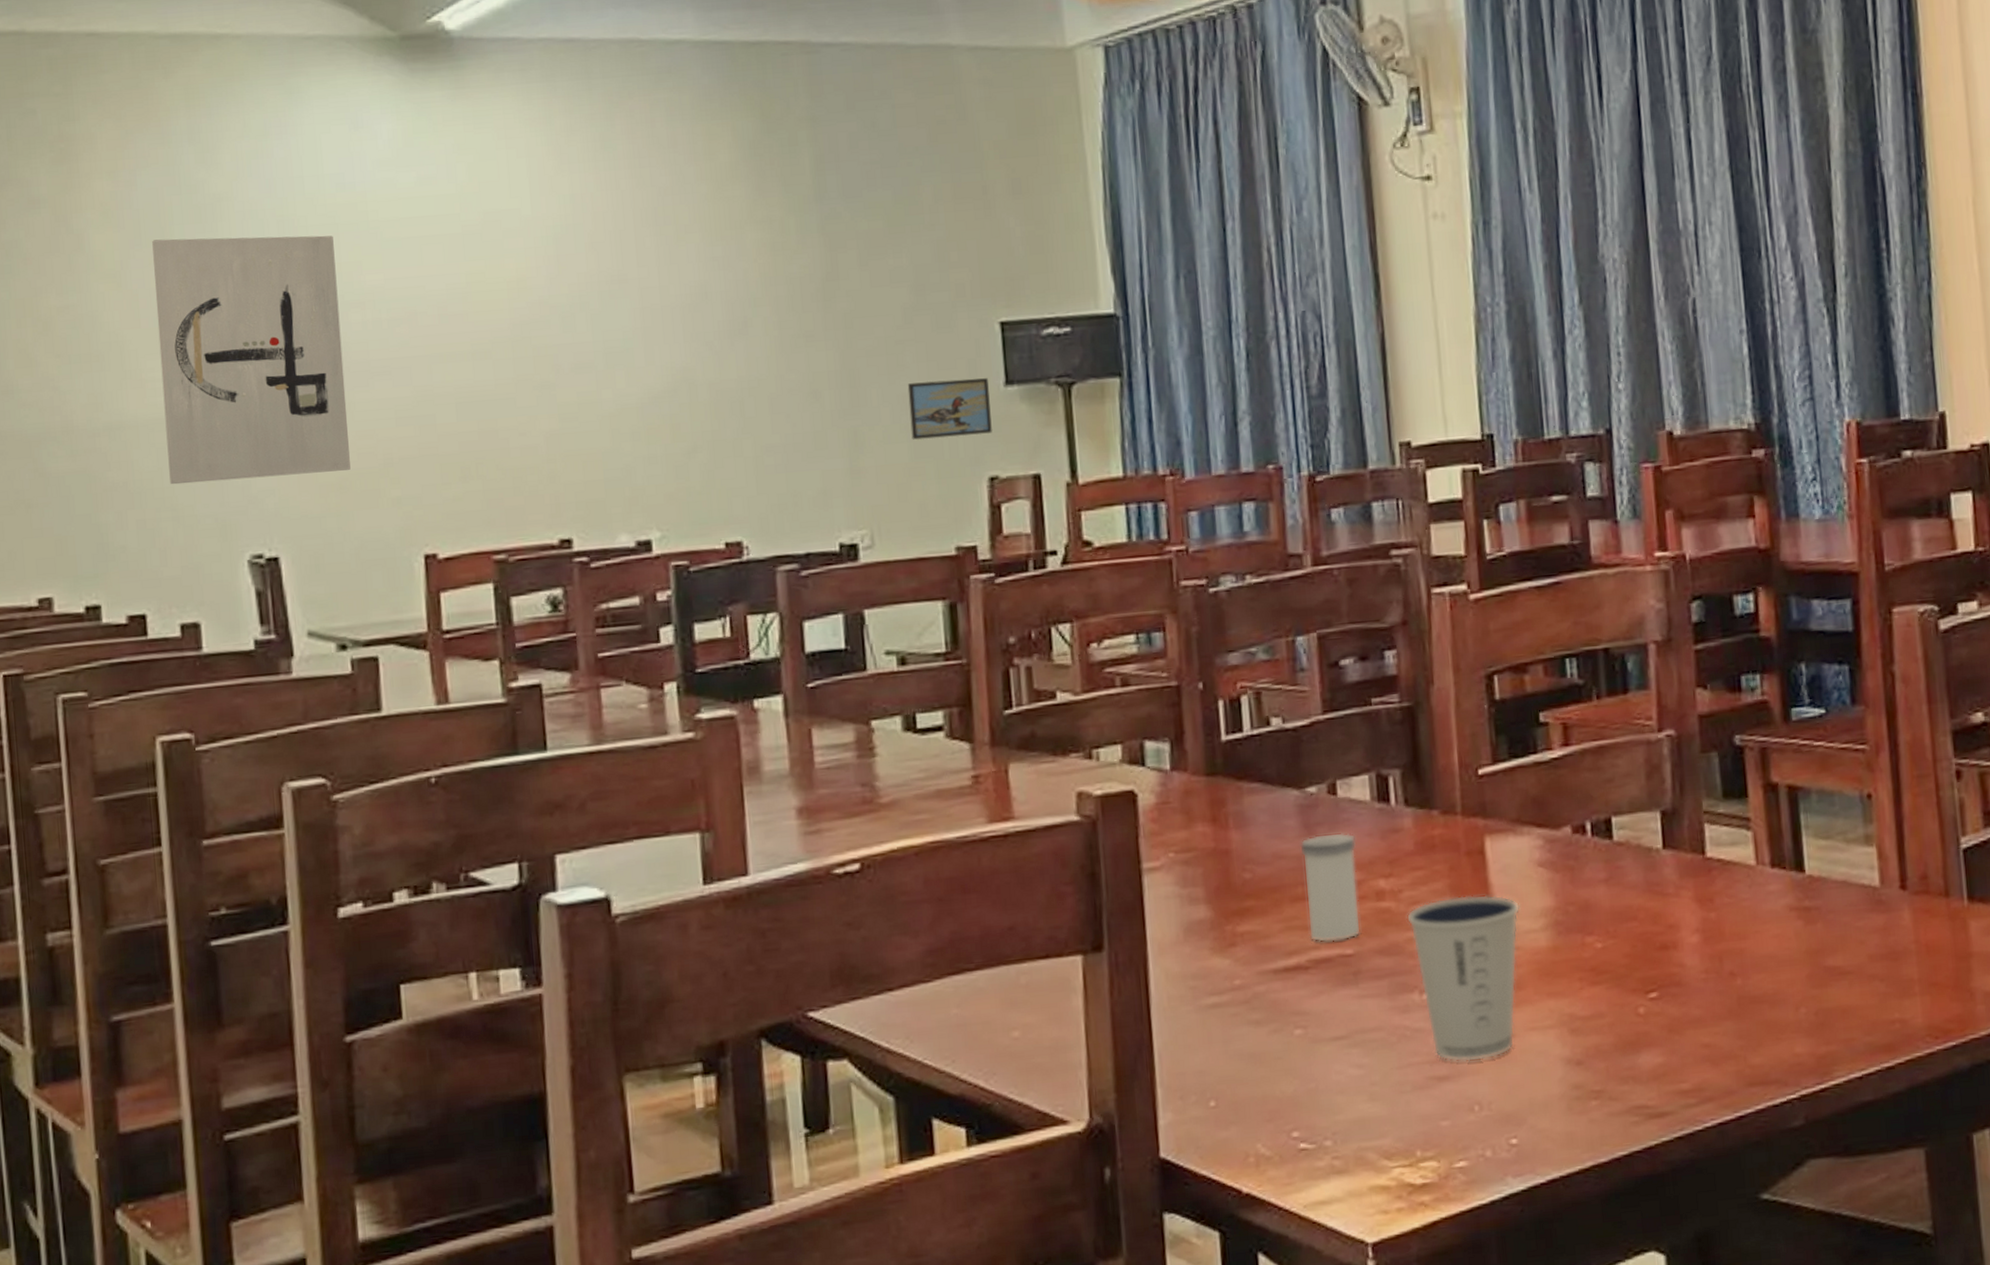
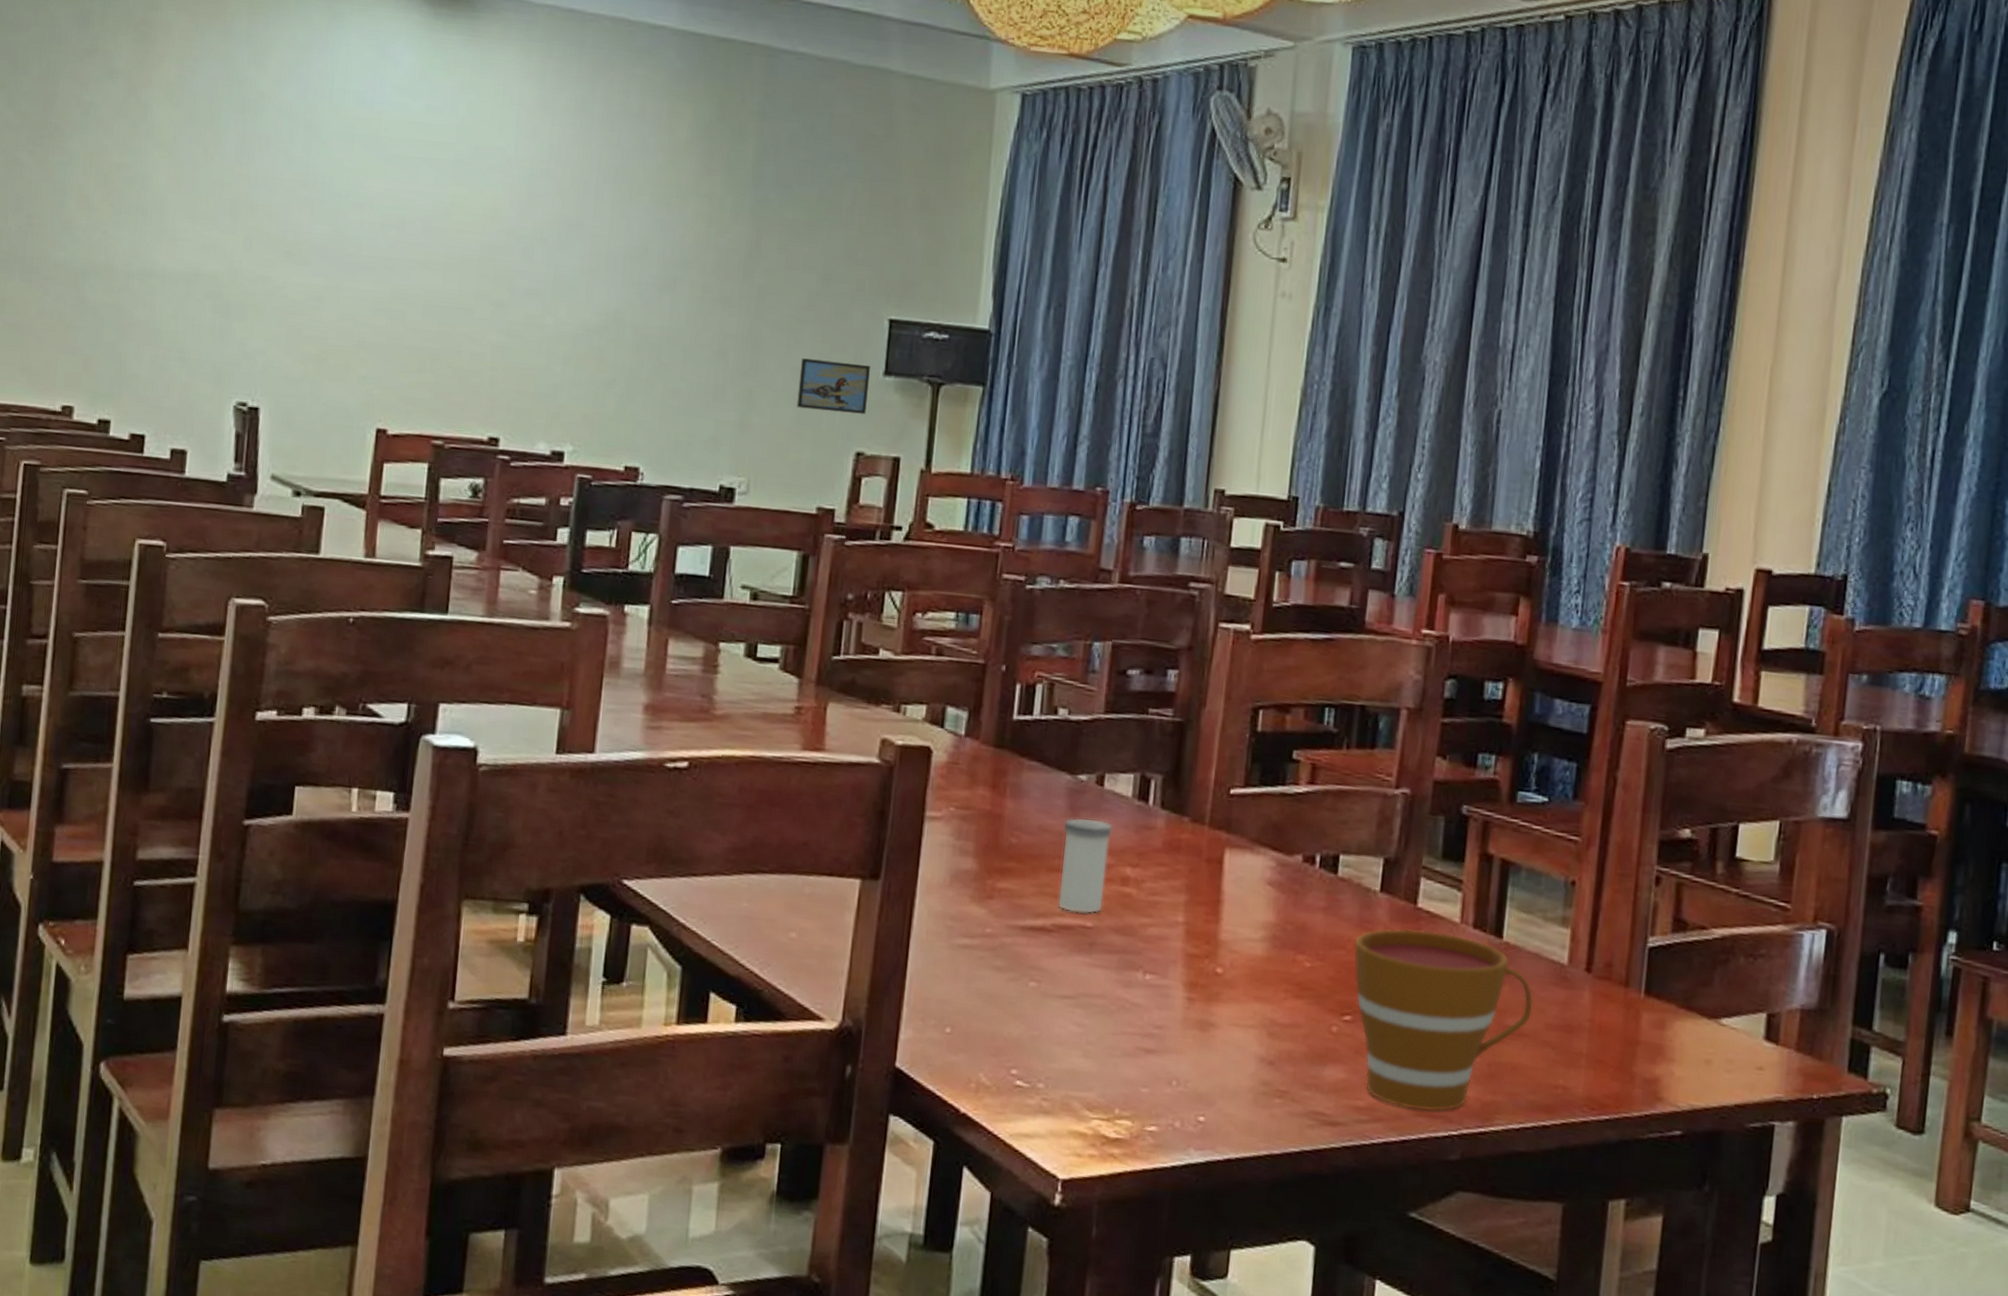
wall art: present [152,235,351,485] -> none [183,121,349,345]
dixie cup: present [1407,894,1521,1062] -> none [1145,895,1245,1043]
cup: none [1645,878,1852,1081] -> present [1353,928,1533,1112]

